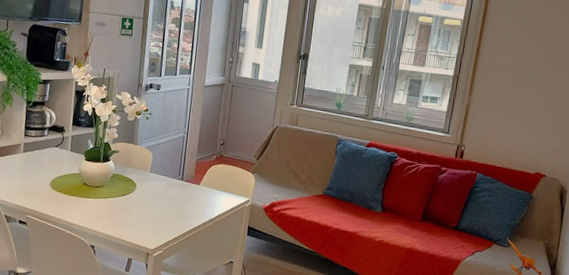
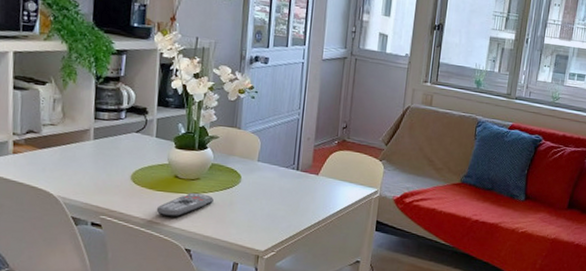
remote control: none [68,198,114,218] -> present [156,193,214,217]

